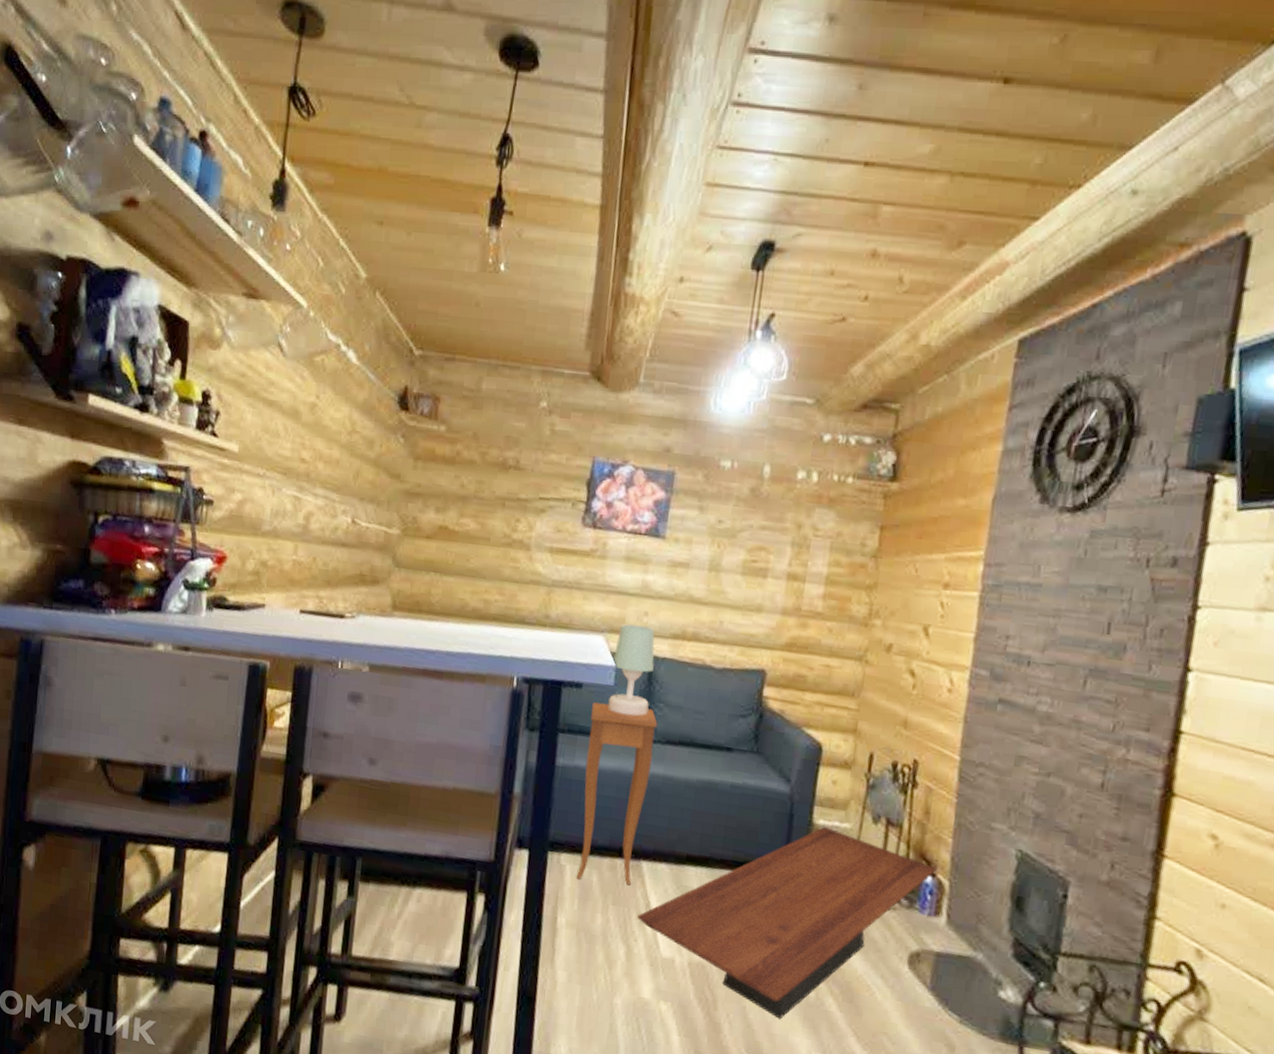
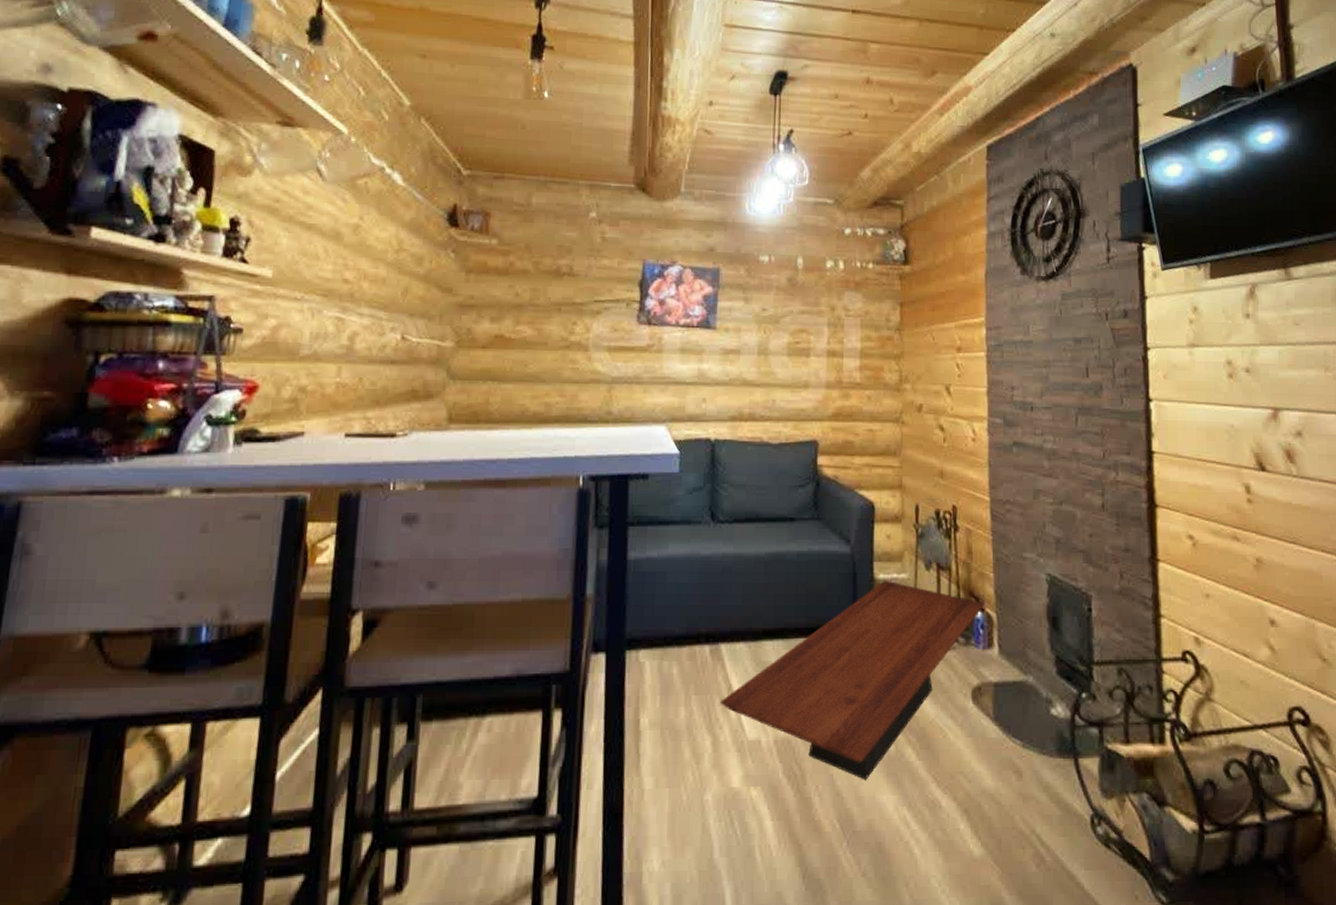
side table: present [576,702,658,885] -> none [656,491,724,674]
table lamp: present [607,624,655,716] -> none [675,412,716,500]

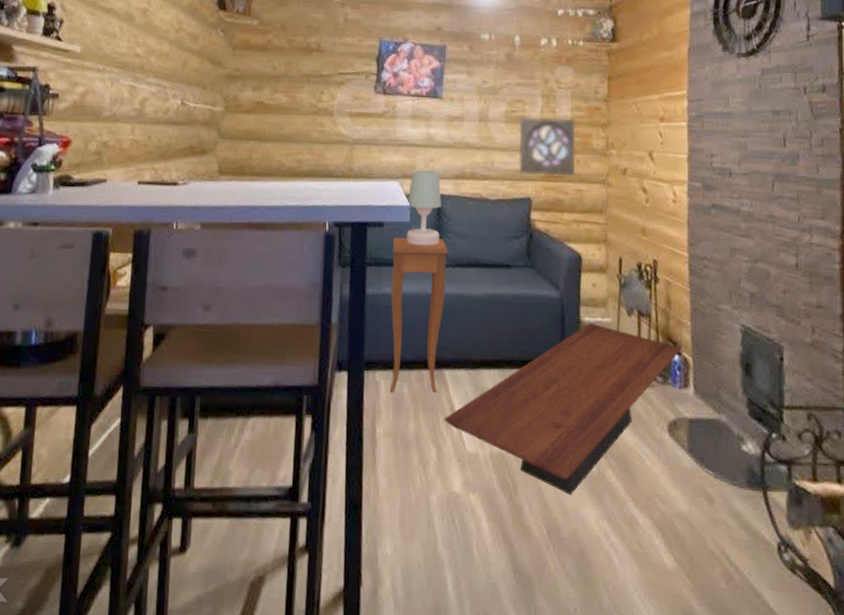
side table: none [656,491,724,674] -> present [389,237,448,392]
table lamp: none [675,412,716,500] -> present [406,170,442,246]
wall ornament: none [803,349,867,414] -> present [518,117,576,176]

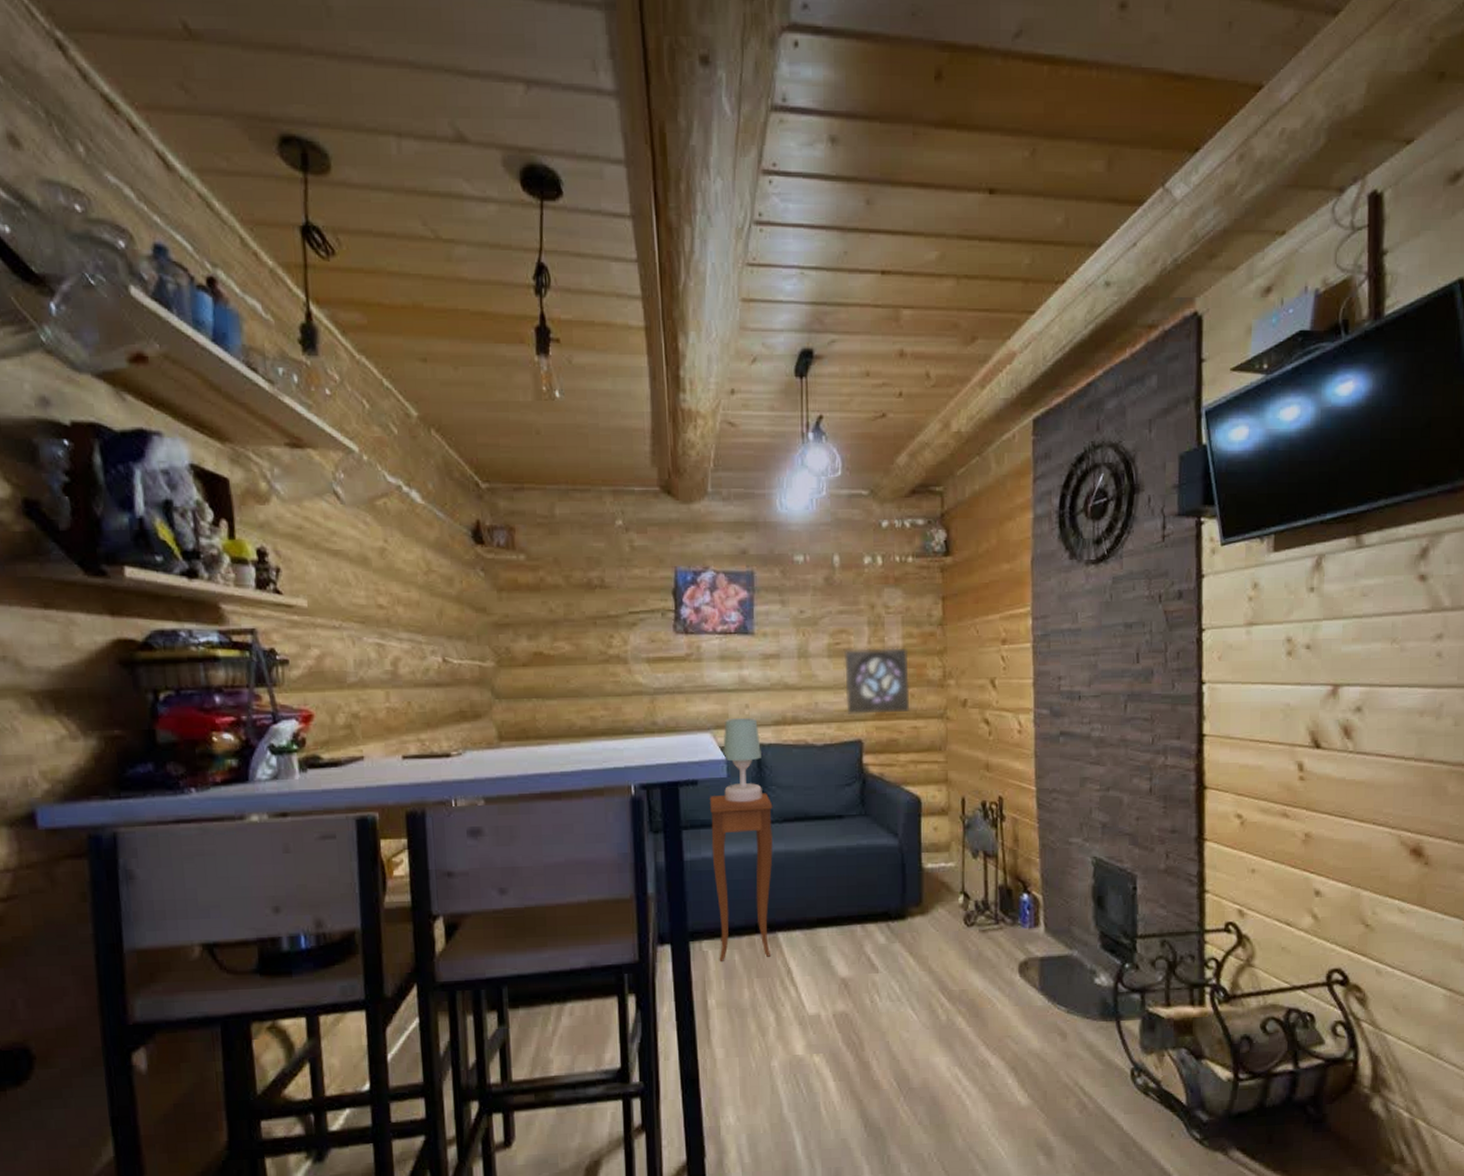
coffee table: present [444,323,682,495] -> none [781,870,1031,1046]

